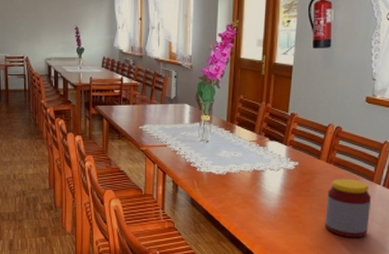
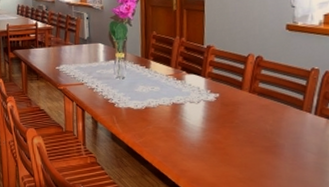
jar: present [325,178,371,238] -> none [253,108,303,169]

